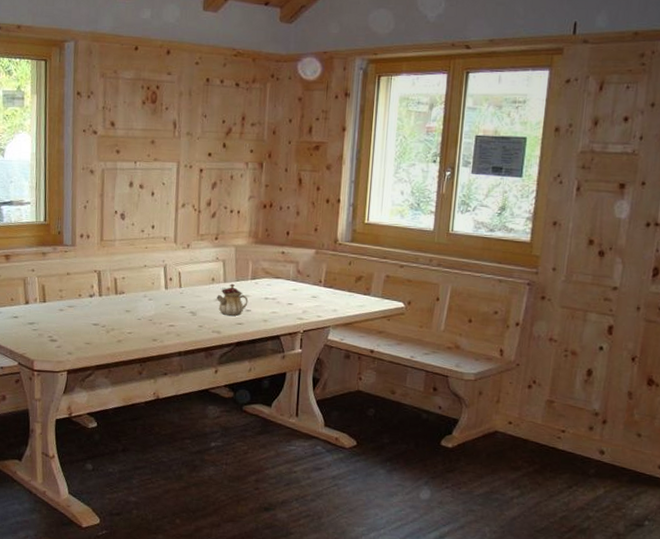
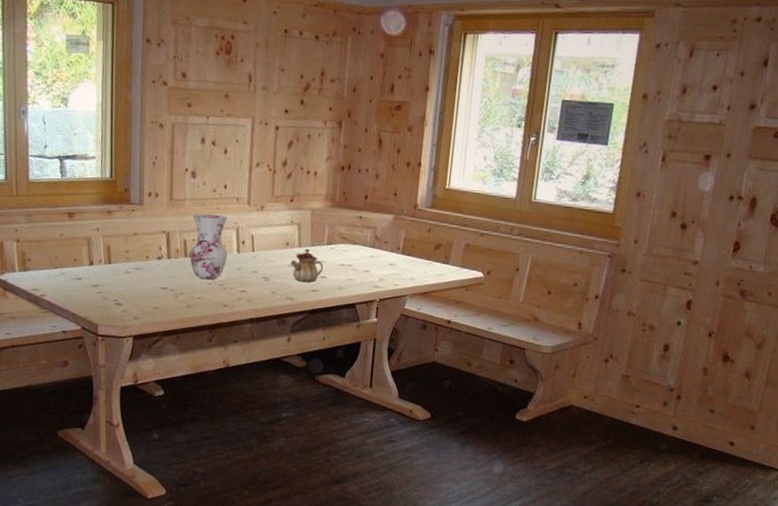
vase: none [120,253,156,316] -> present [190,214,228,280]

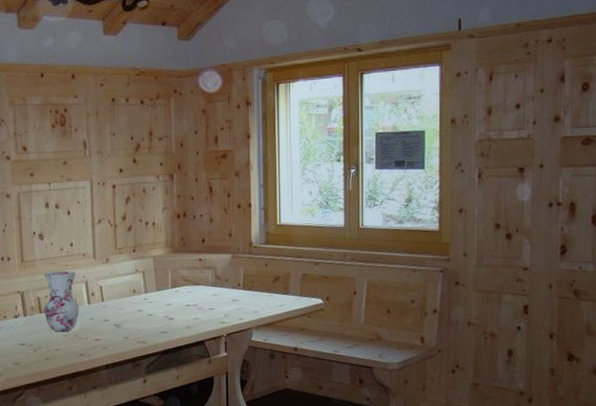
teapot: present [291,248,324,282] -> none [139,294,171,325]

